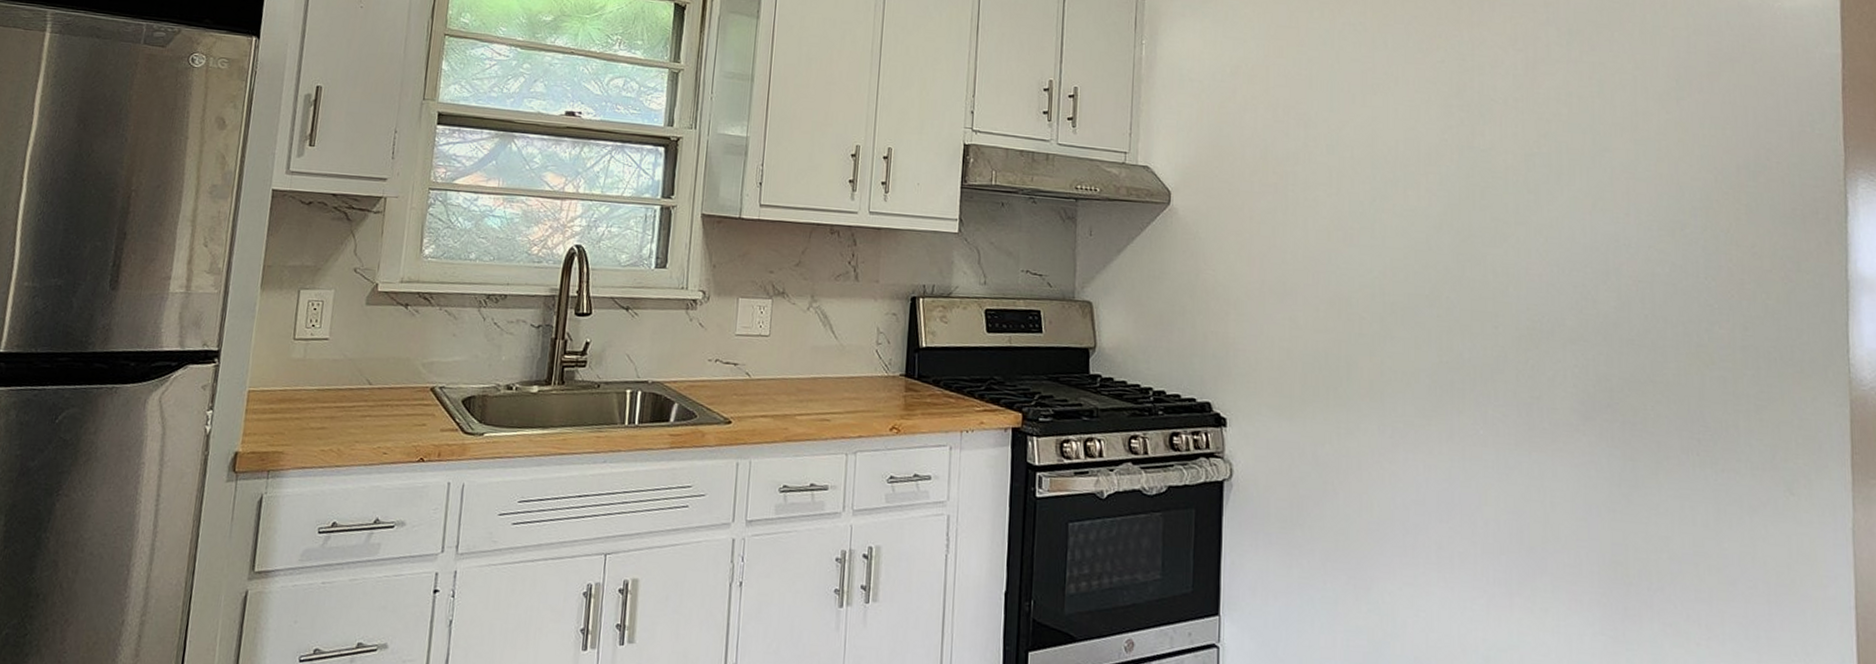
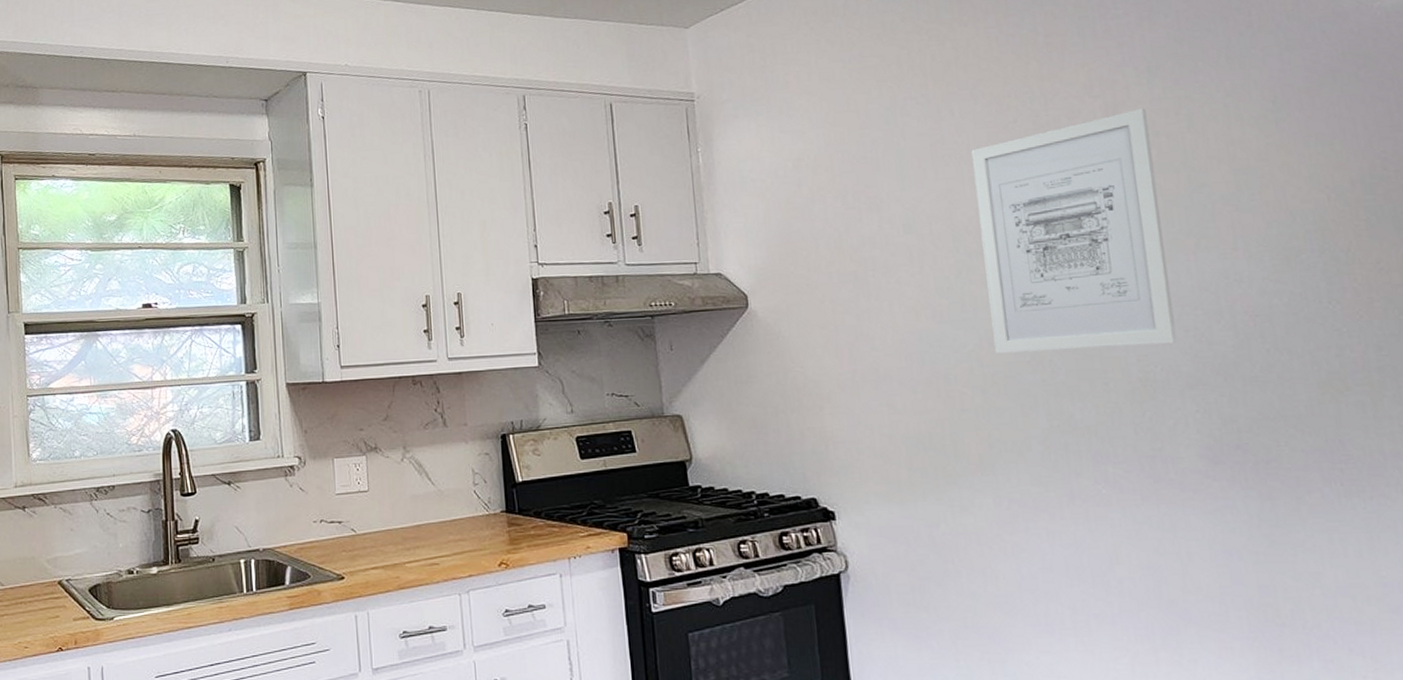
wall art: none [1398,67,1566,297] -> present [971,108,1177,354]

